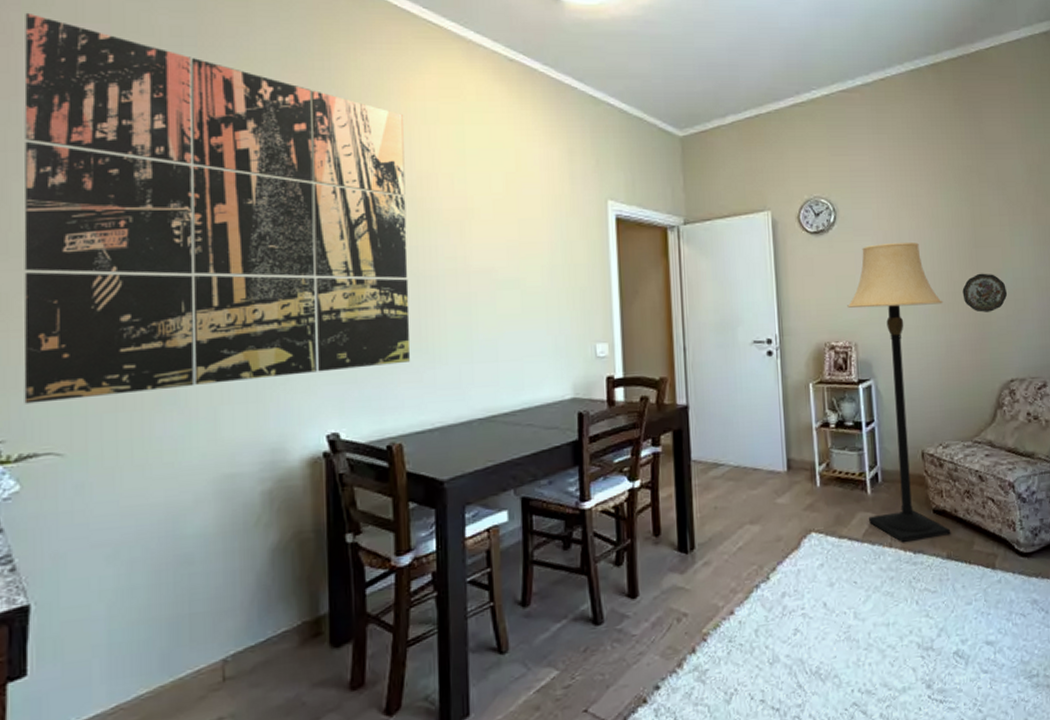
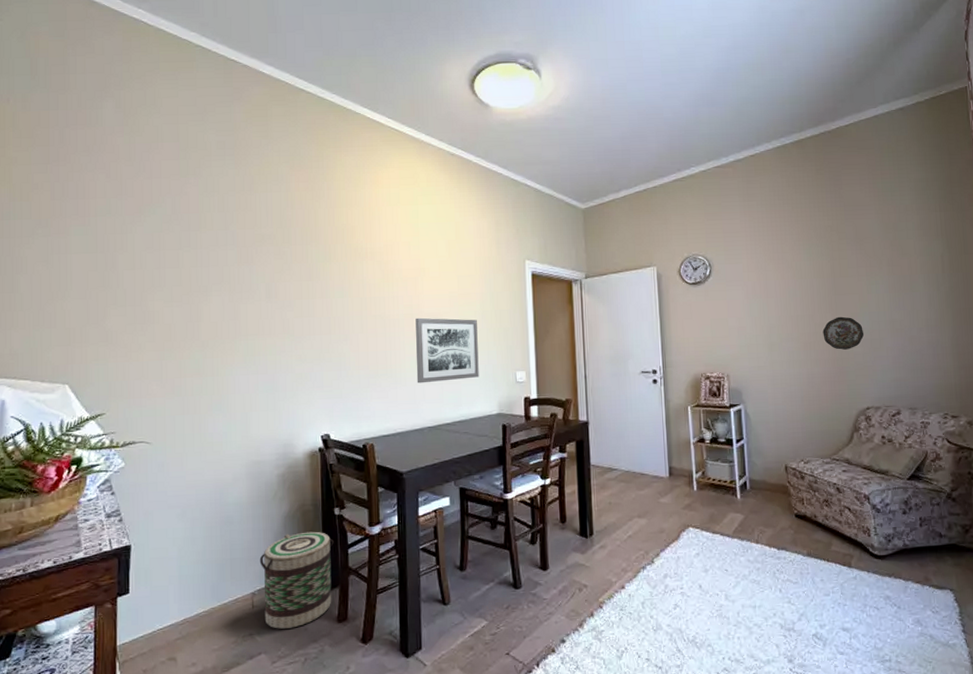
wall art: present [23,12,411,404] -> none [126,137,379,407]
basket: none [234,567,345,708] -> present [259,531,334,629]
wall art: none [461,274,547,362] -> present [415,317,479,384]
lamp: present [847,241,951,543] -> none [720,290,811,541]

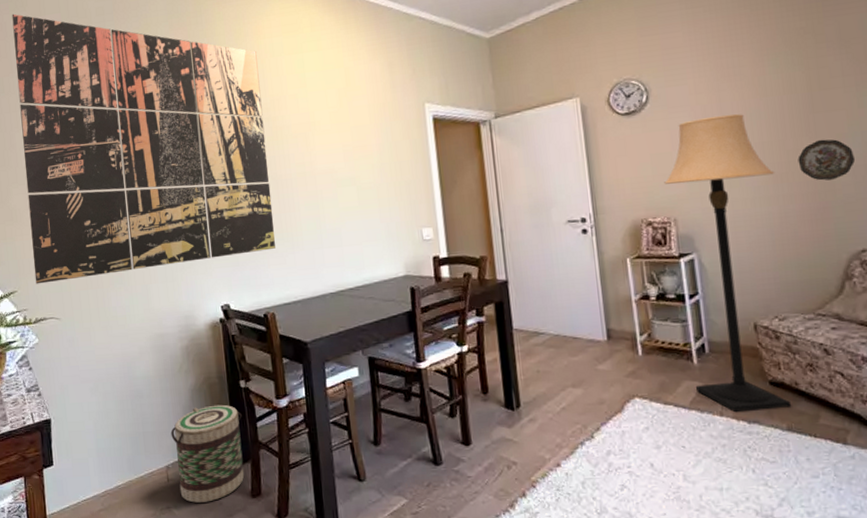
wall art: none [126,137,379,407] -> present [12,13,275,284]
wall art: present [415,317,479,384] -> none [309,173,382,247]
lamp: none [720,290,811,541] -> present [664,113,792,413]

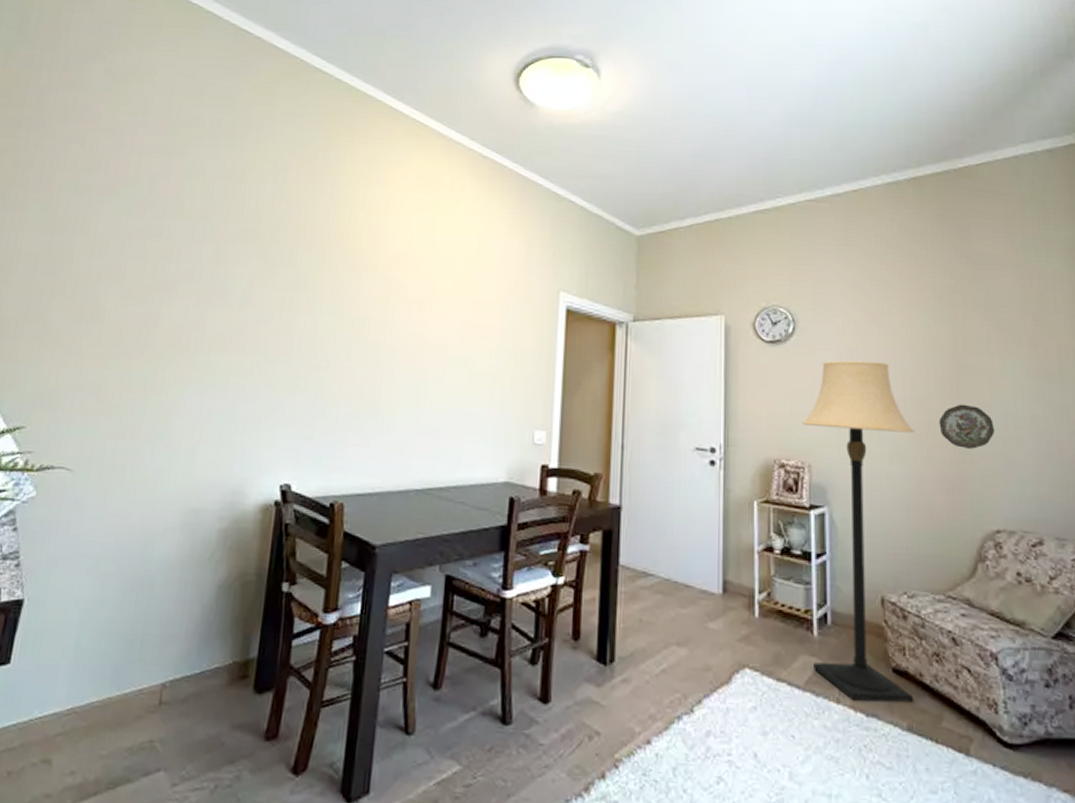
wall art: present [12,13,275,284] -> none [52,105,385,427]
basket: present [170,404,245,503] -> none [172,609,276,740]

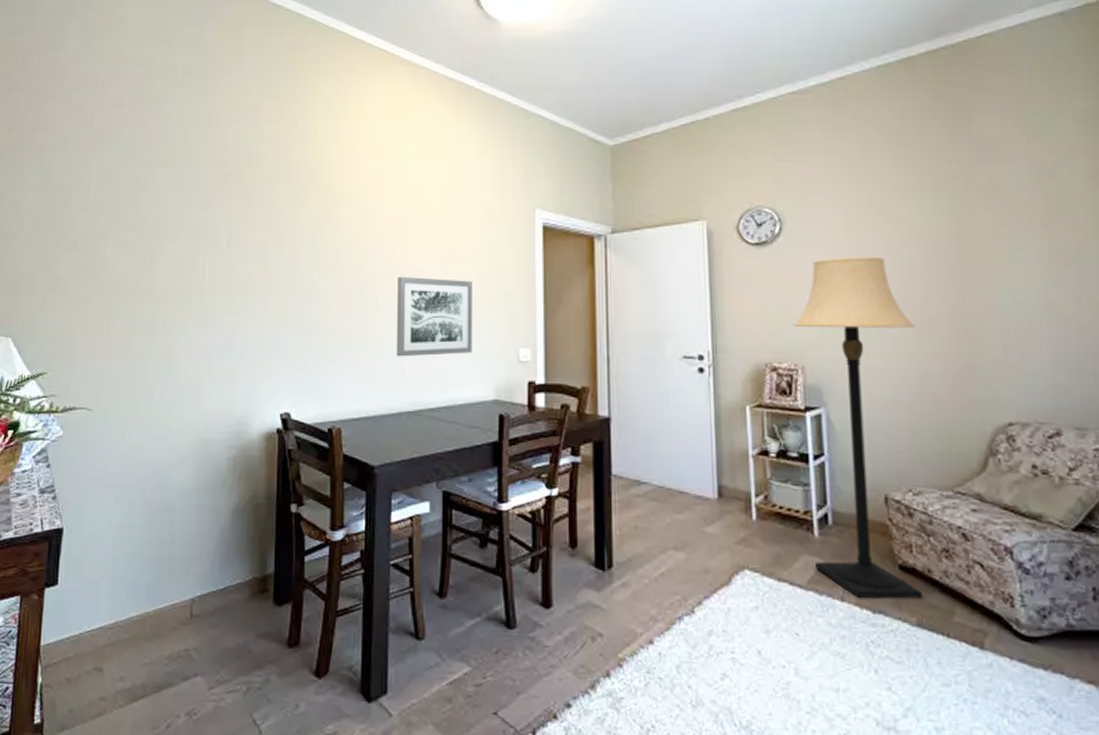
wall art: none [408,349,492,433] -> present [396,276,472,357]
decorative plate: present [939,404,995,449] -> none [941,294,1005,341]

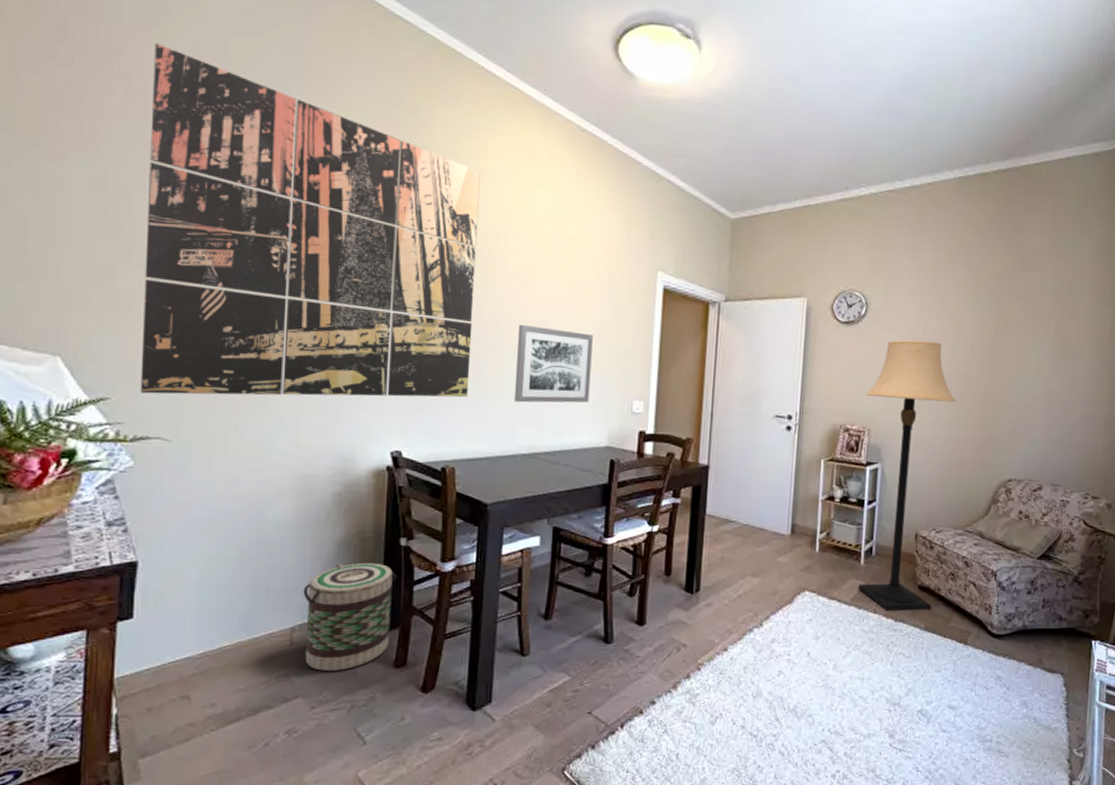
wall art: none [70,63,355,367] -> present [140,42,480,398]
basket: none [202,530,289,648] -> present [303,562,397,671]

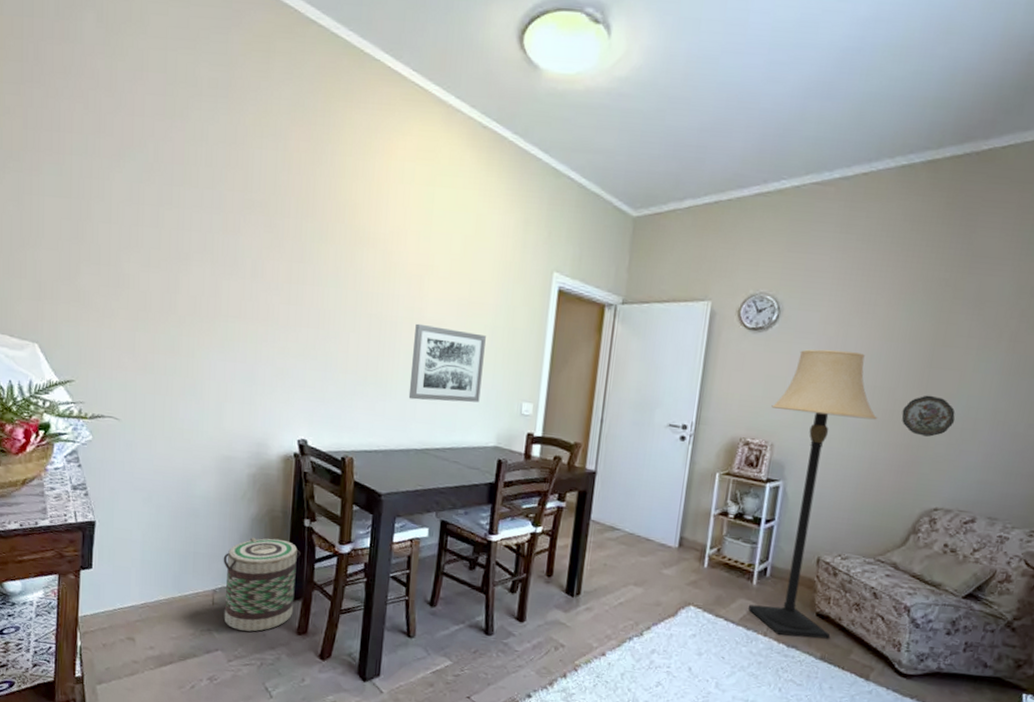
wall art: present [140,42,480,398] -> none [97,61,384,393]
decorative plate: none [976,378,1019,415] -> present [901,395,956,437]

